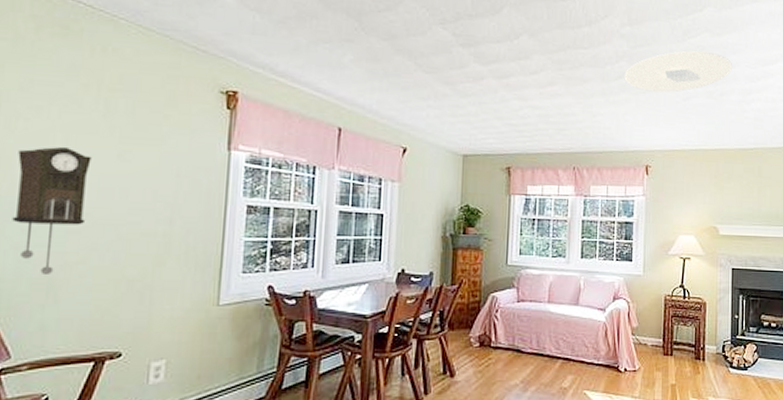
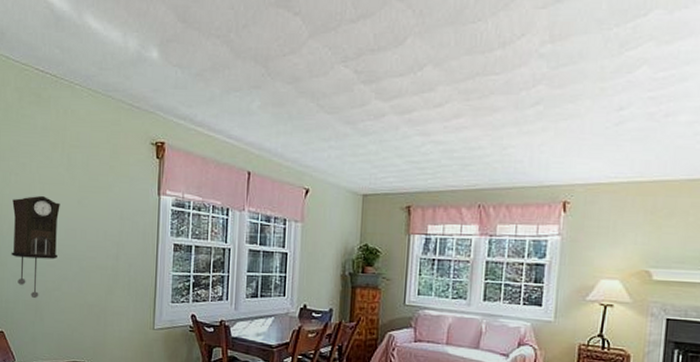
ceiling light: present [624,51,732,93] -> none [542,66,684,118]

